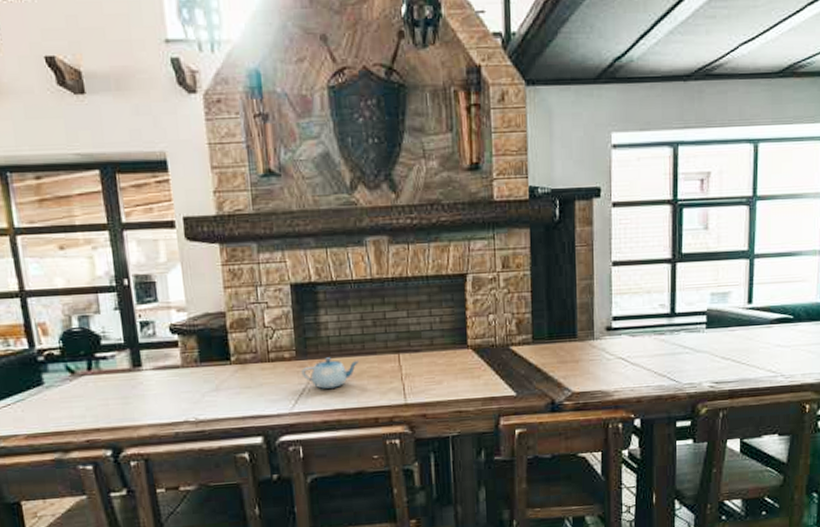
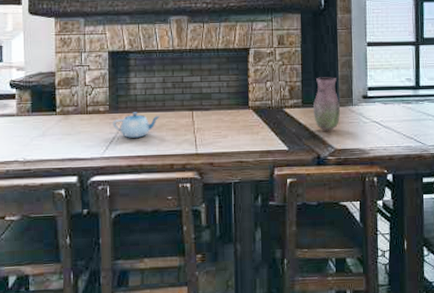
vase: none [545,305,580,371] -> present [313,77,341,131]

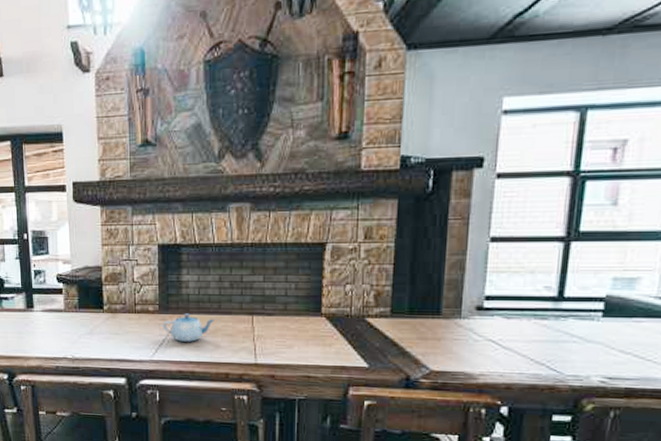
vase: present [313,77,341,131] -> none [404,281,444,348]

